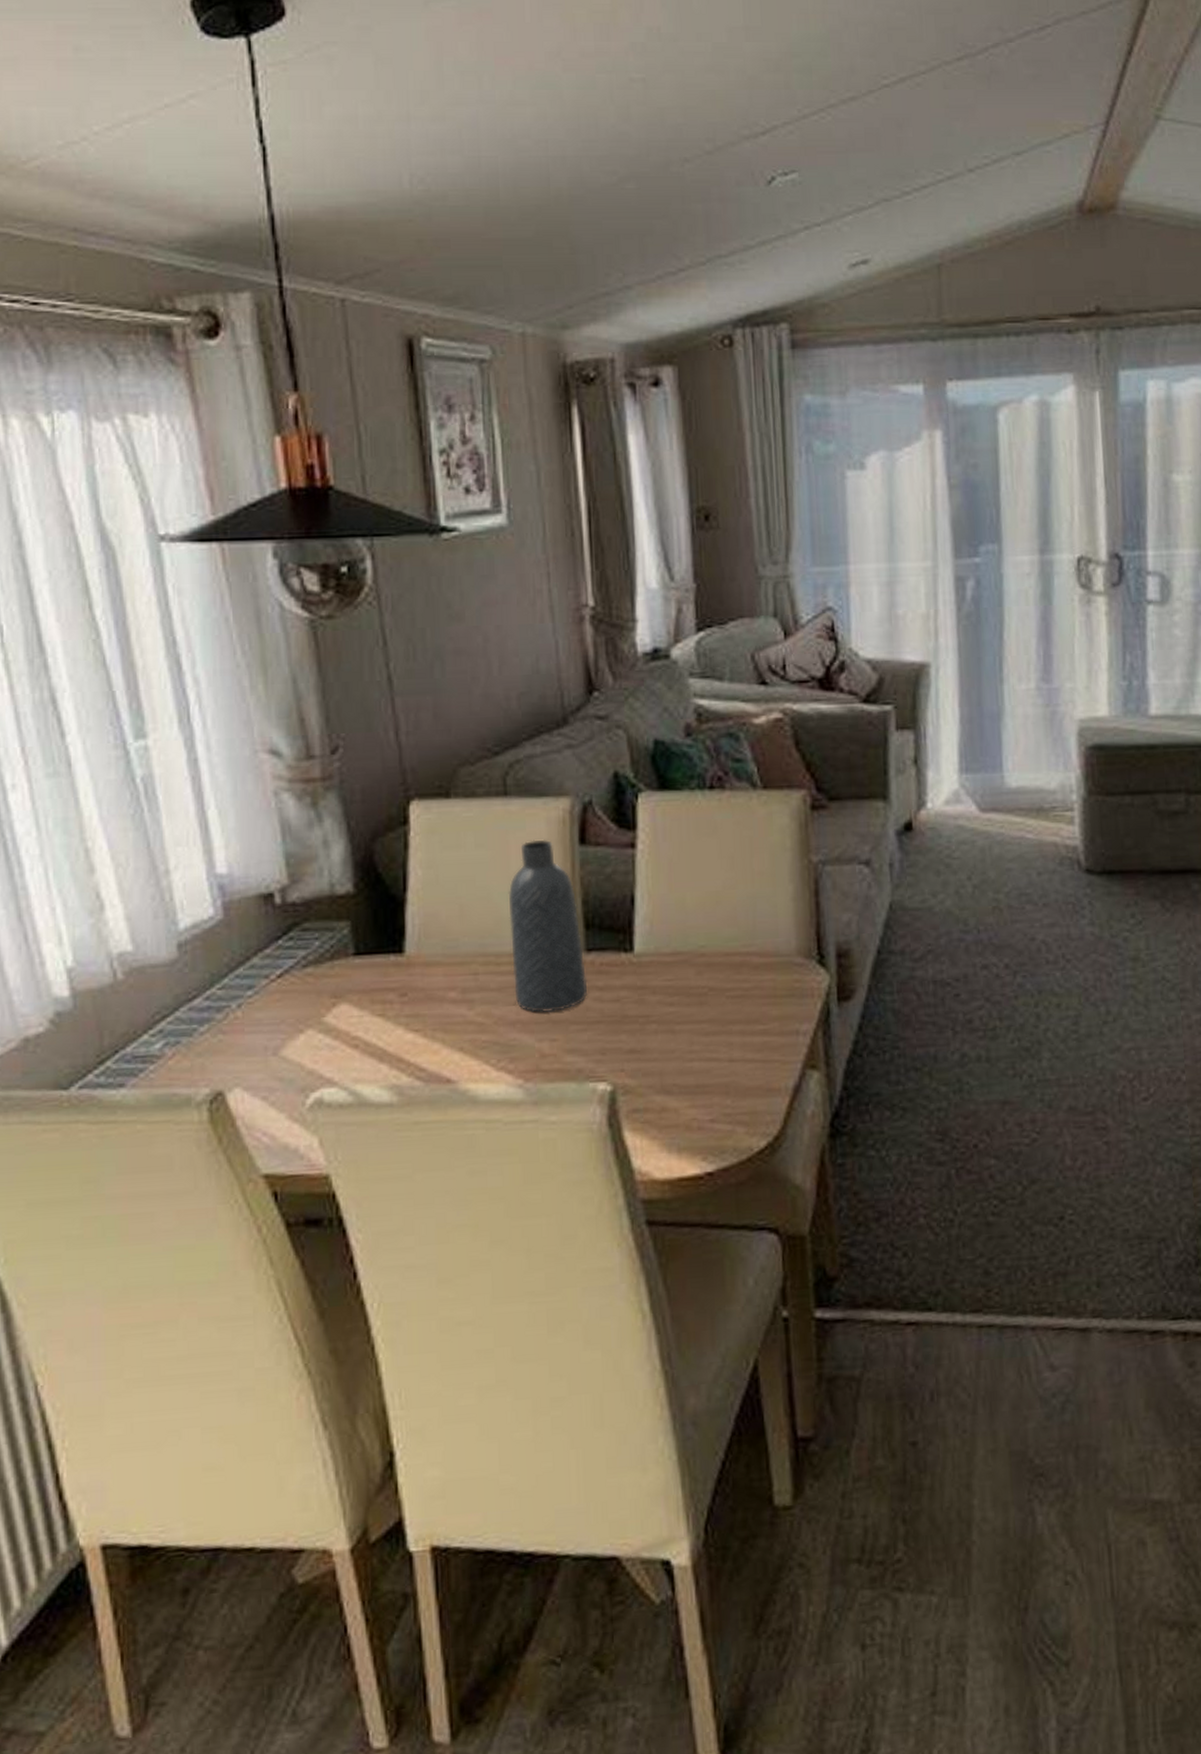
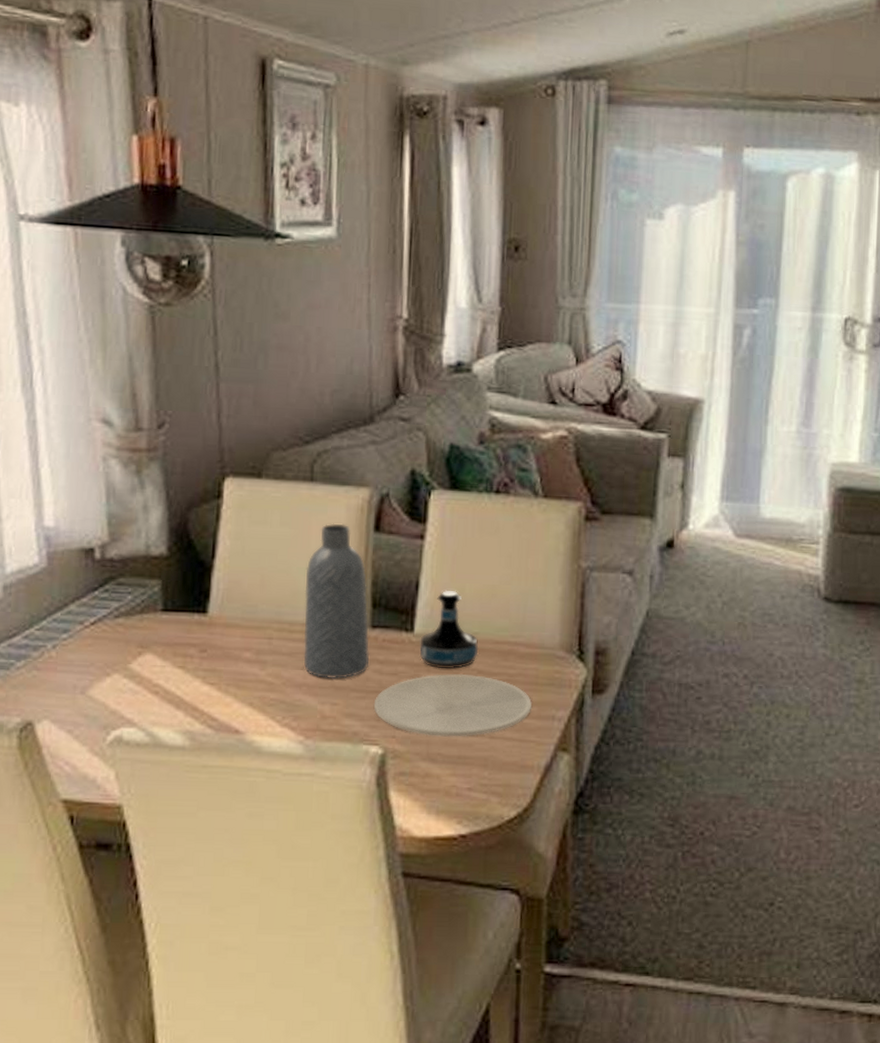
plate: none [596,993,773,1066] -> present [373,674,532,737]
tequila bottle: none [641,902,708,990] -> present [419,591,479,669]

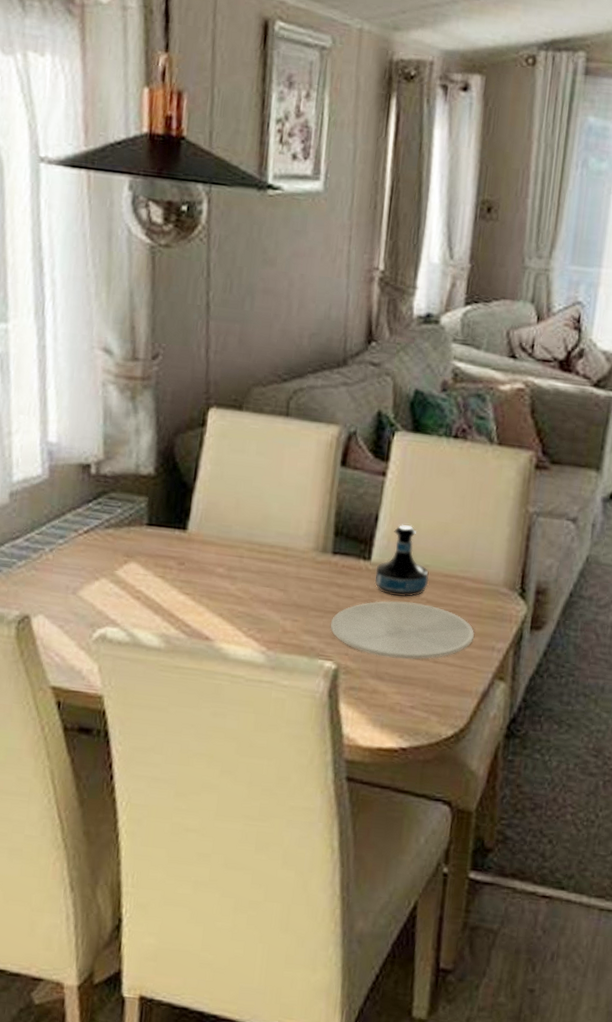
vase: present [303,523,370,679] -> none [269,456,332,598]

